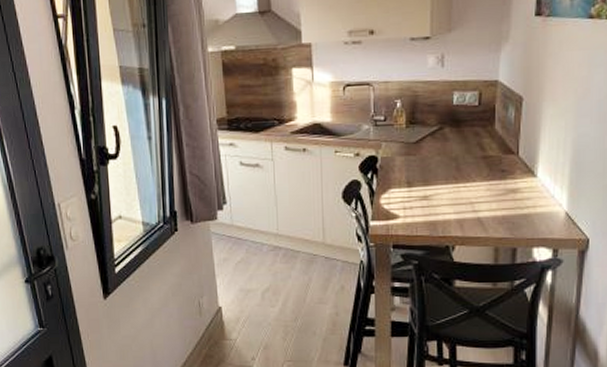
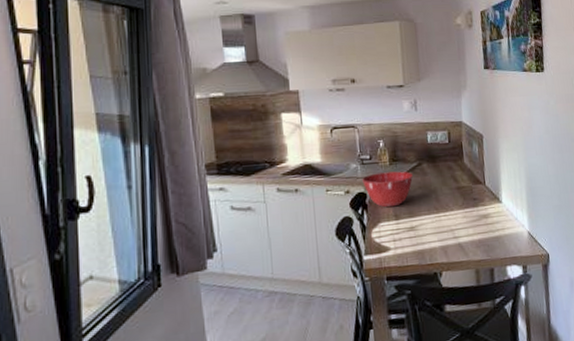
mixing bowl: none [374,135,433,174] -> present [362,171,414,208]

